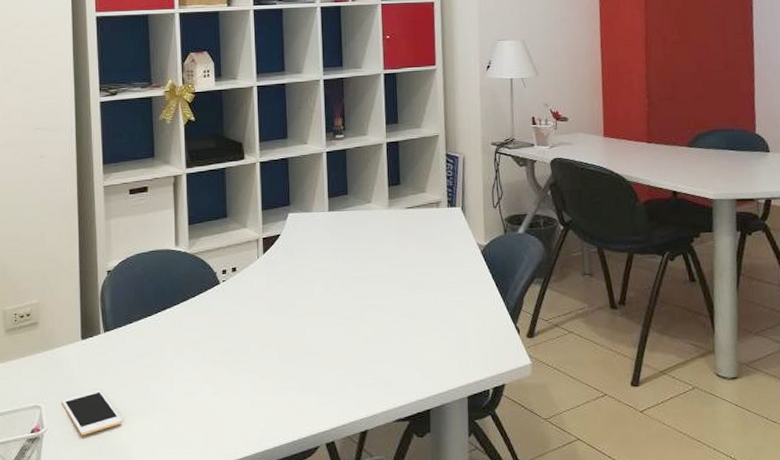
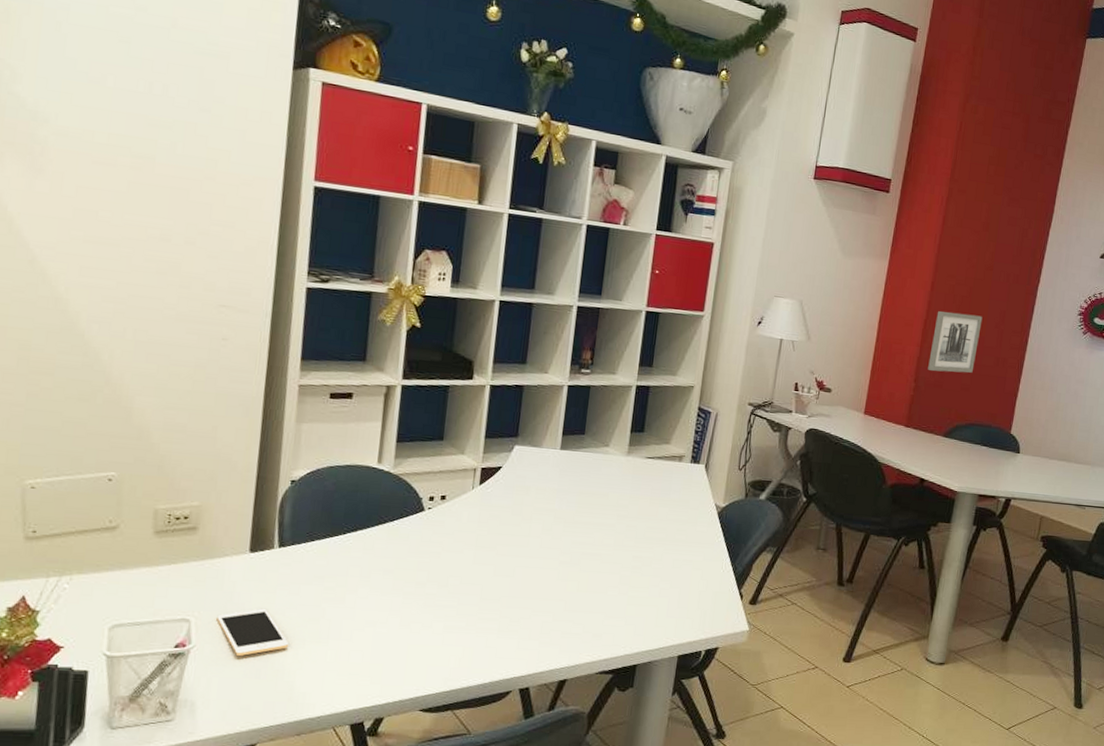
wall art: none [656,24,704,85] -> present [928,311,983,373]

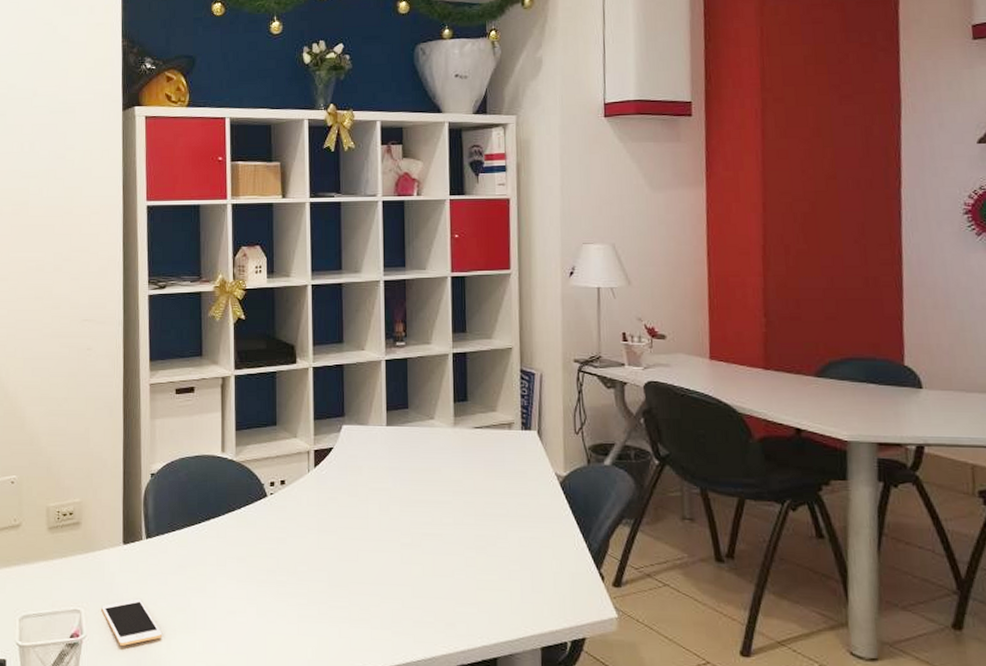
wall art: present [928,311,983,373] -> none [776,232,837,301]

